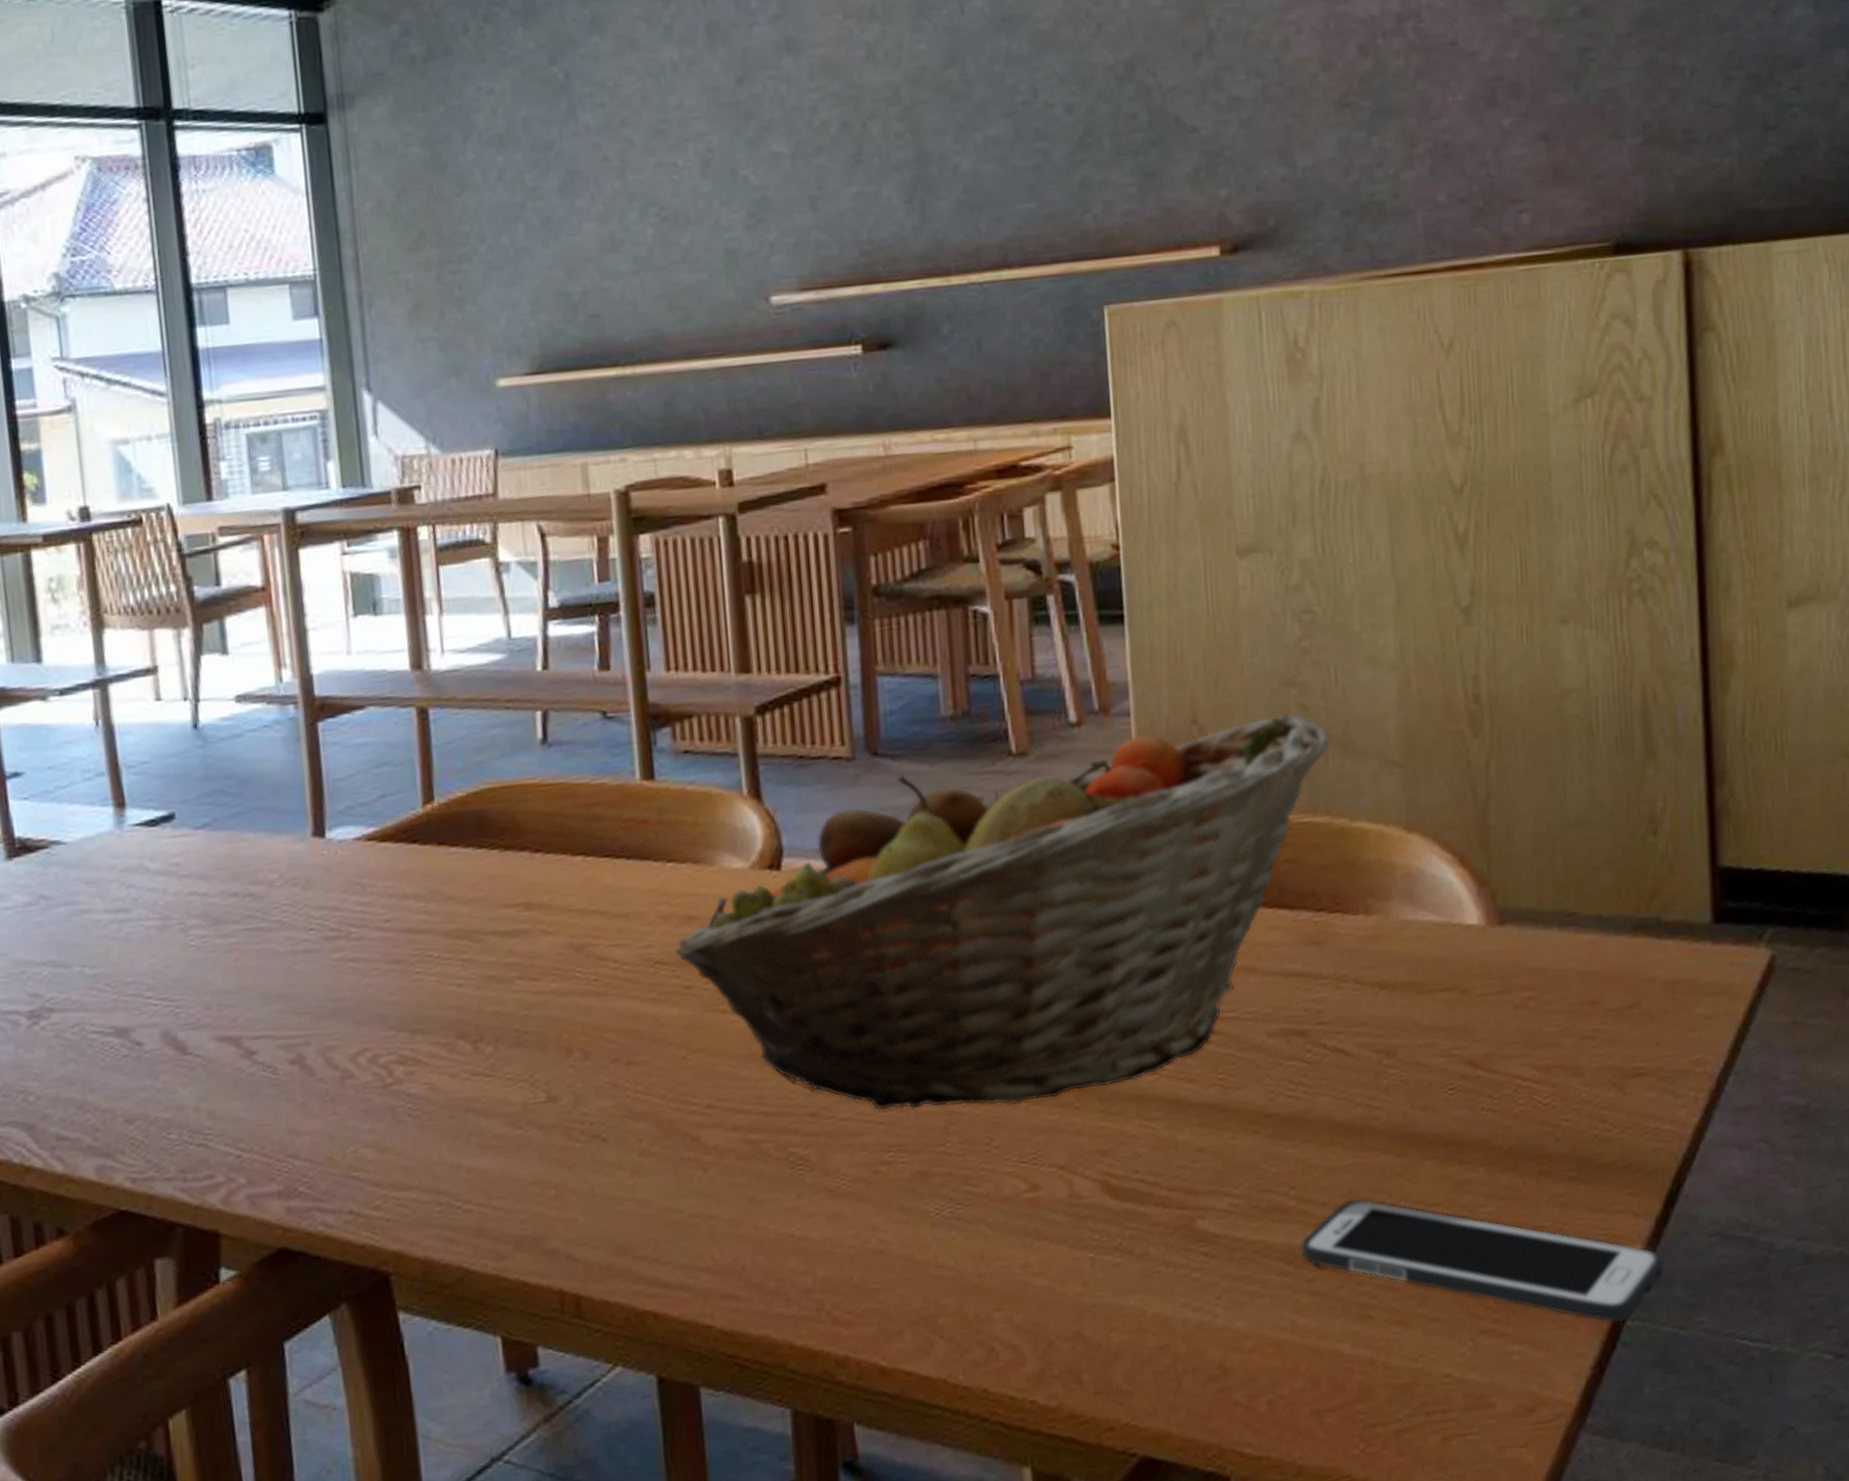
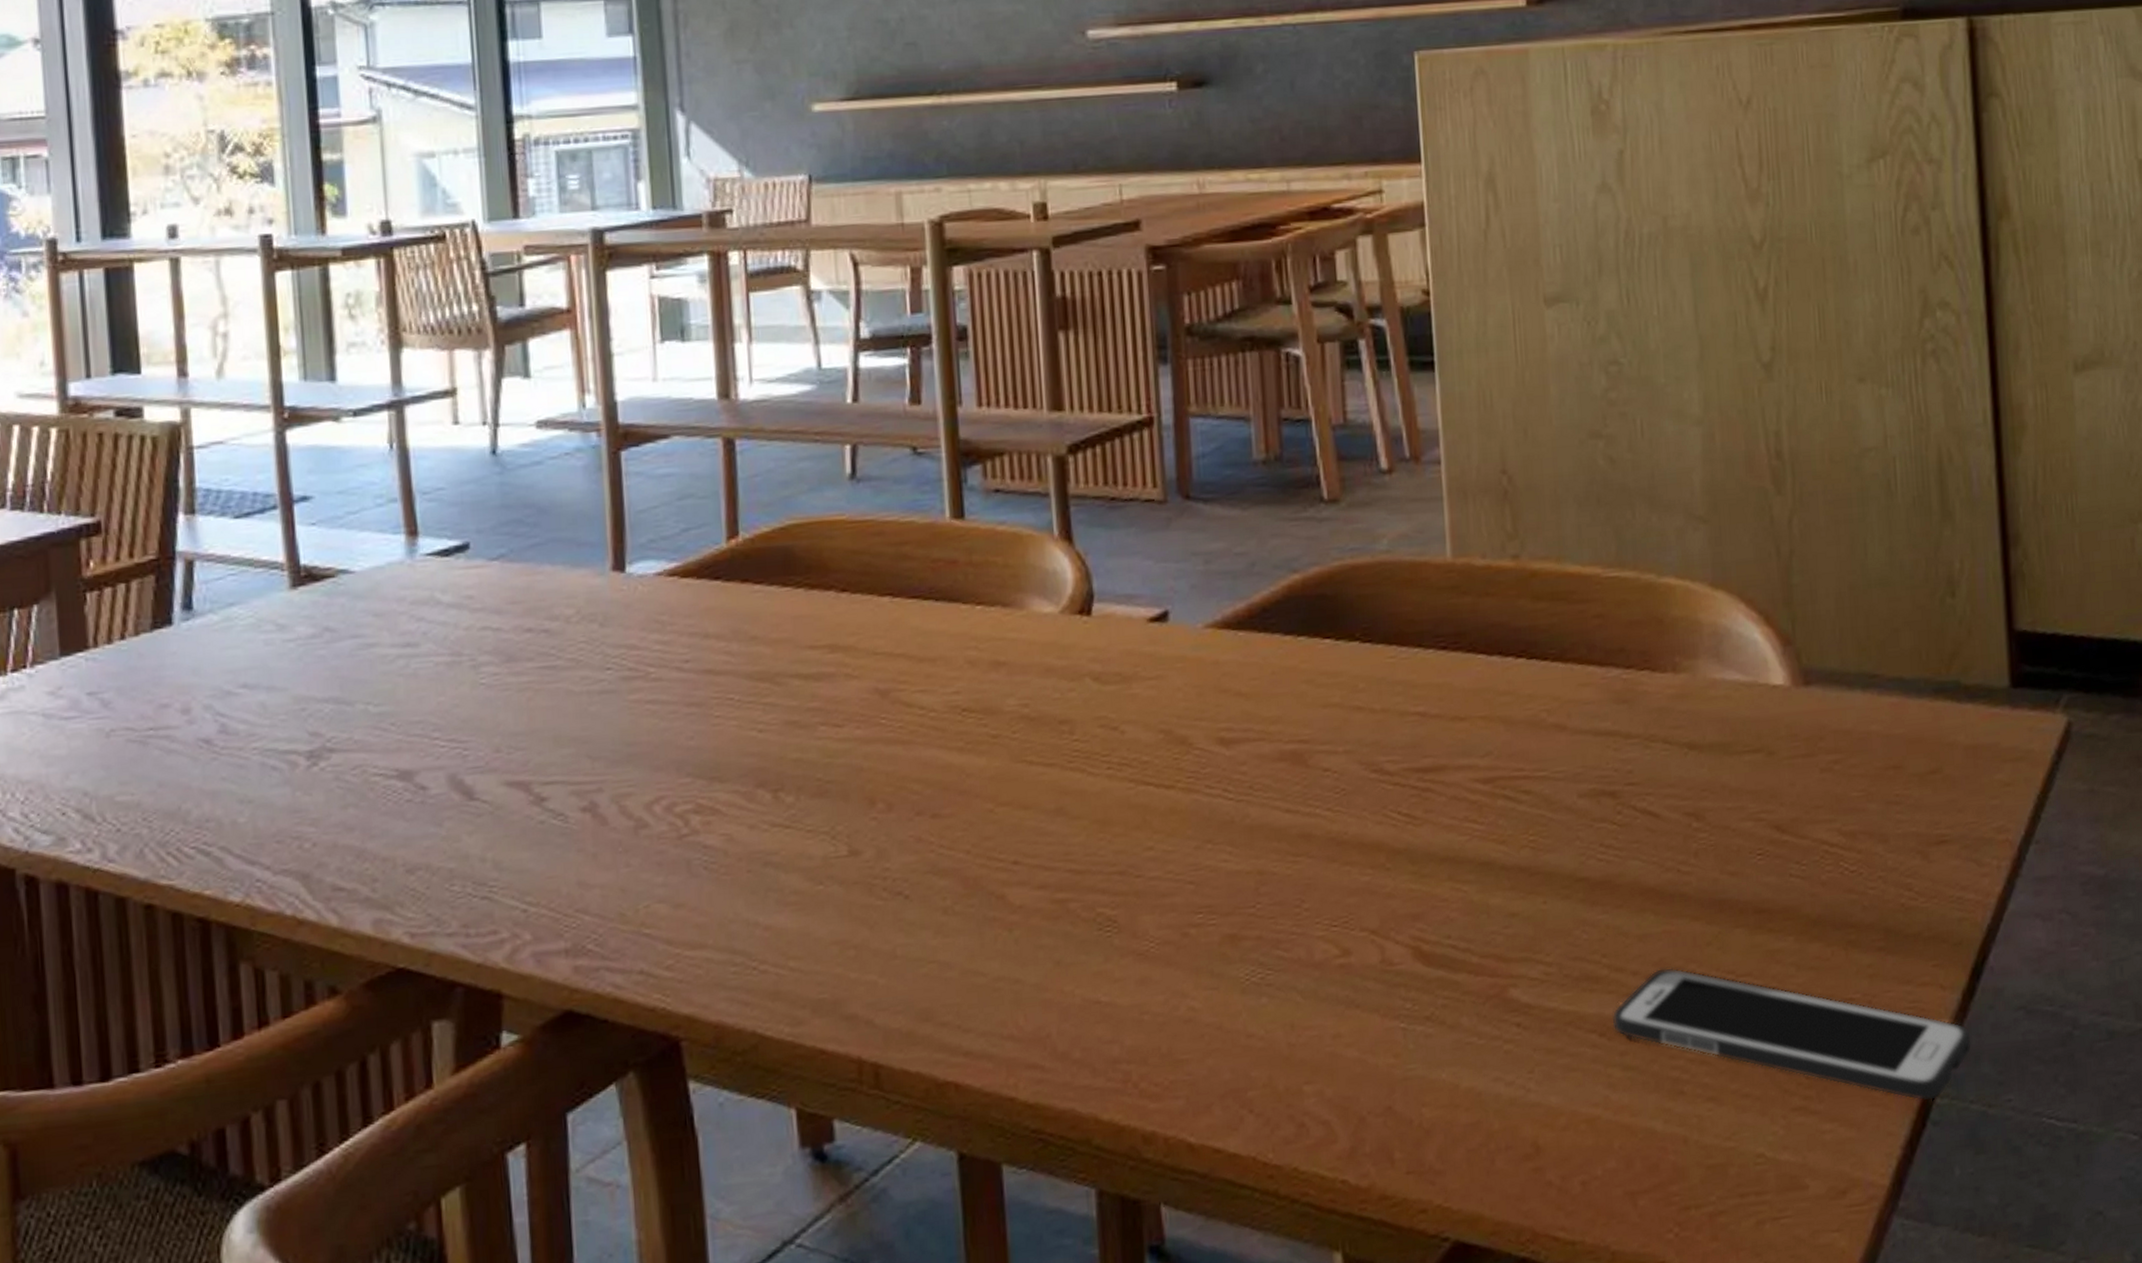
fruit basket: present [675,712,1330,1111] -> none [983,464,1637,870]

